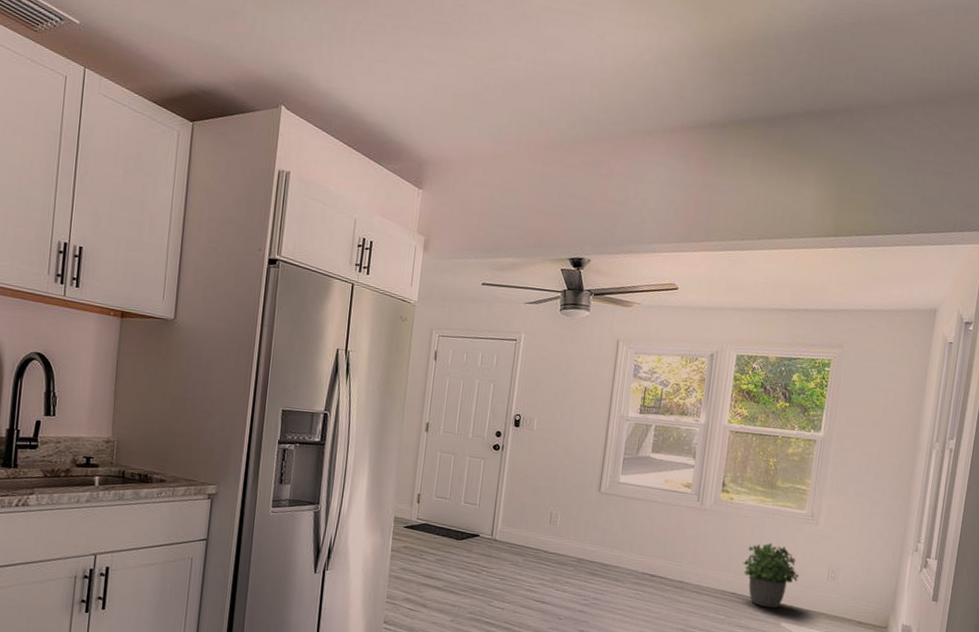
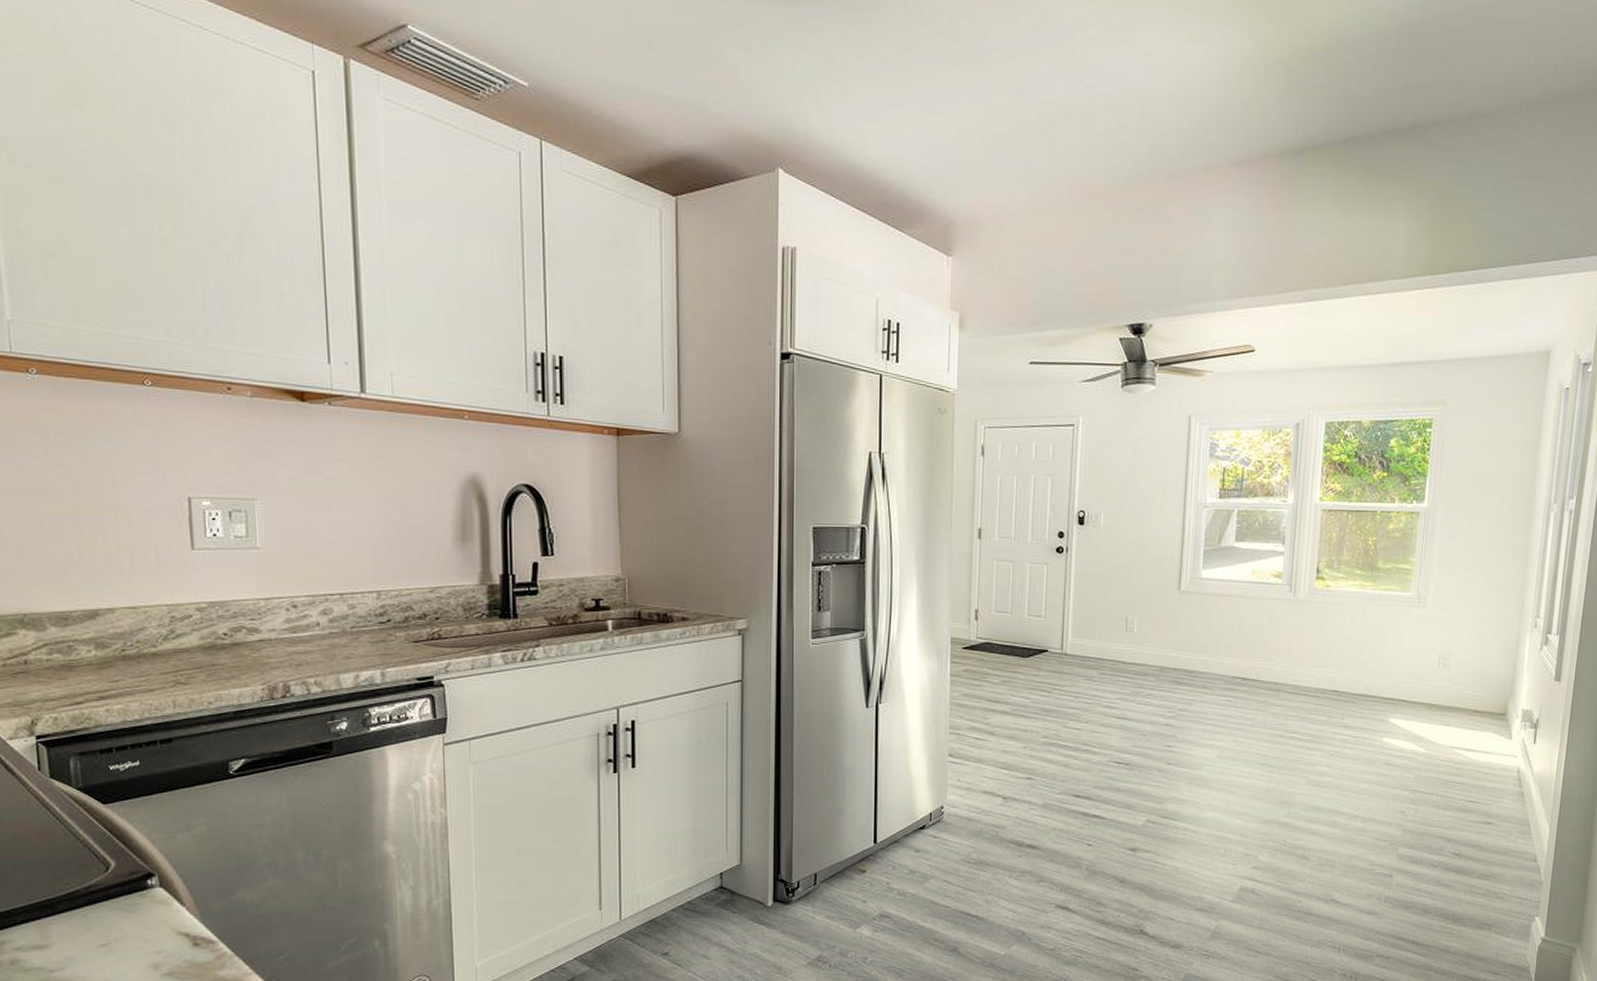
potted plant: present [743,543,799,609] -> none [1343,632,1407,704]

